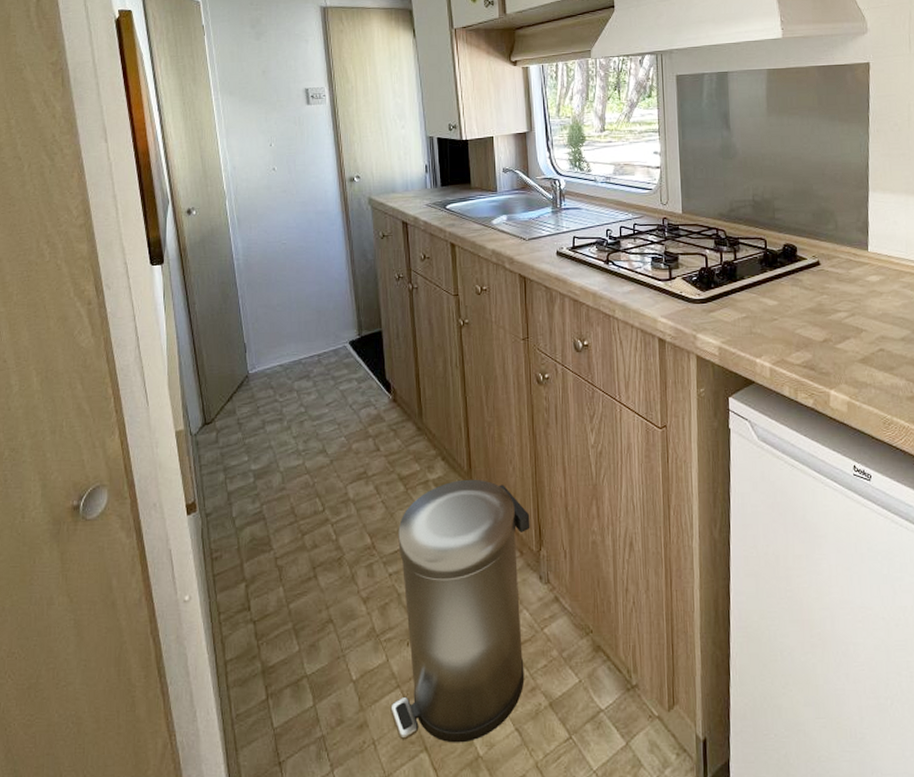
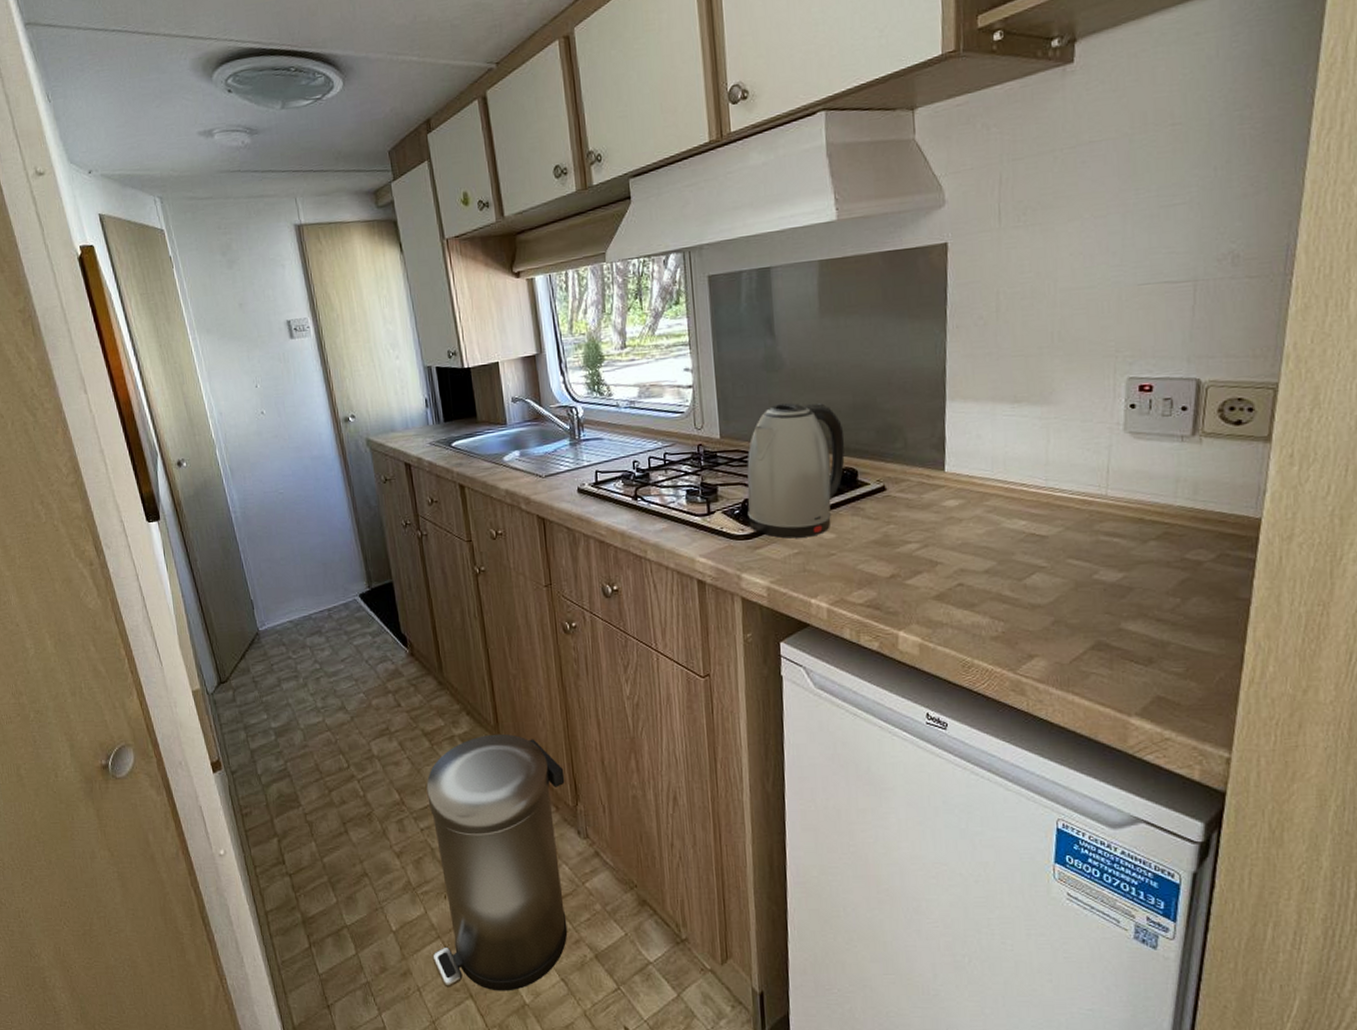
kettle: none [703,185,786,304] -> present [747,403,845,539]

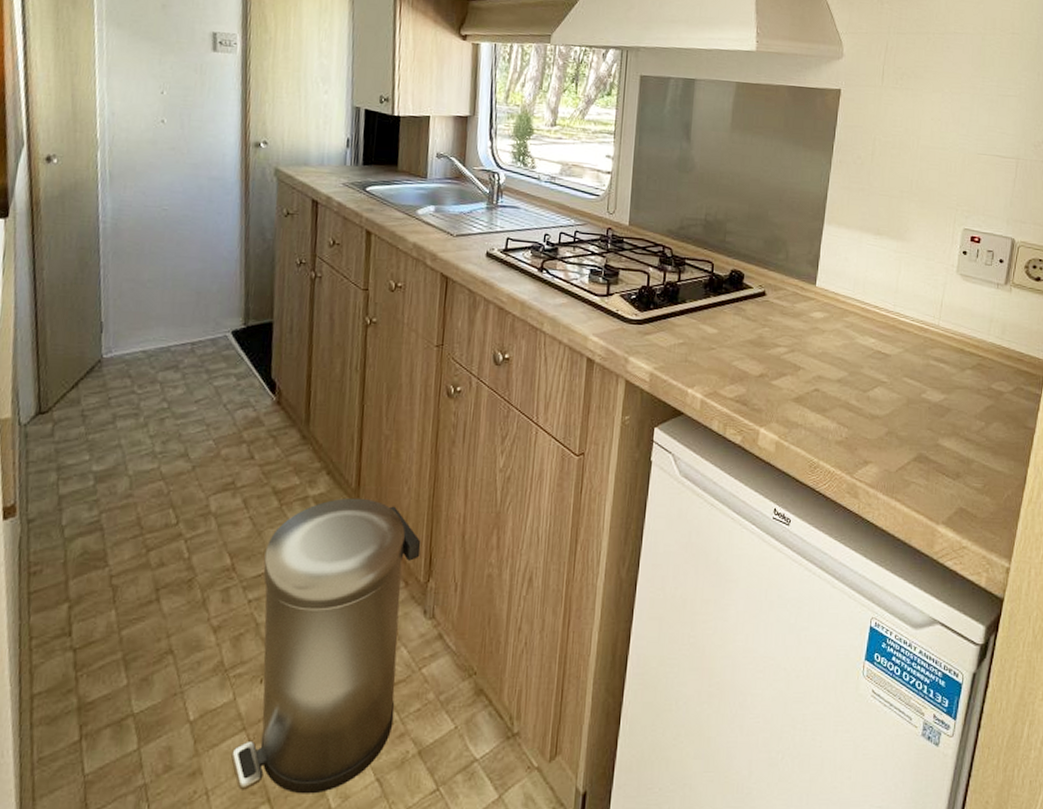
kettle: present [747,403,845,539] -> none [642,202,738,330]

